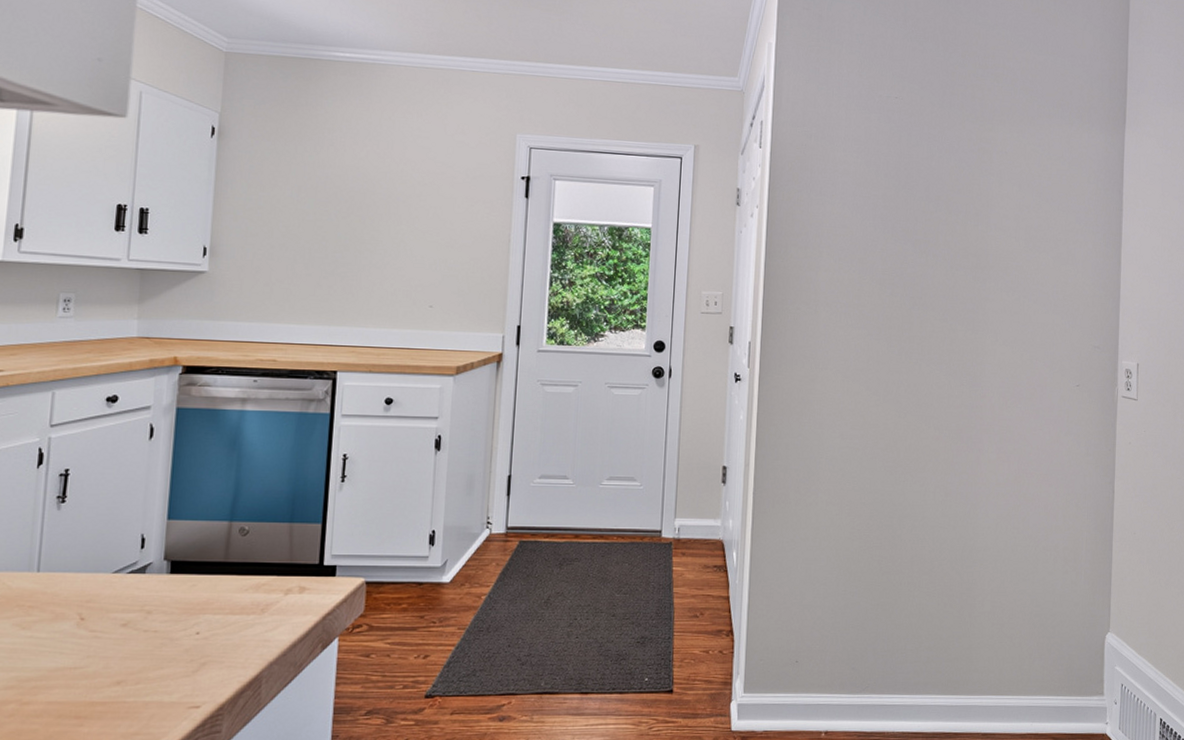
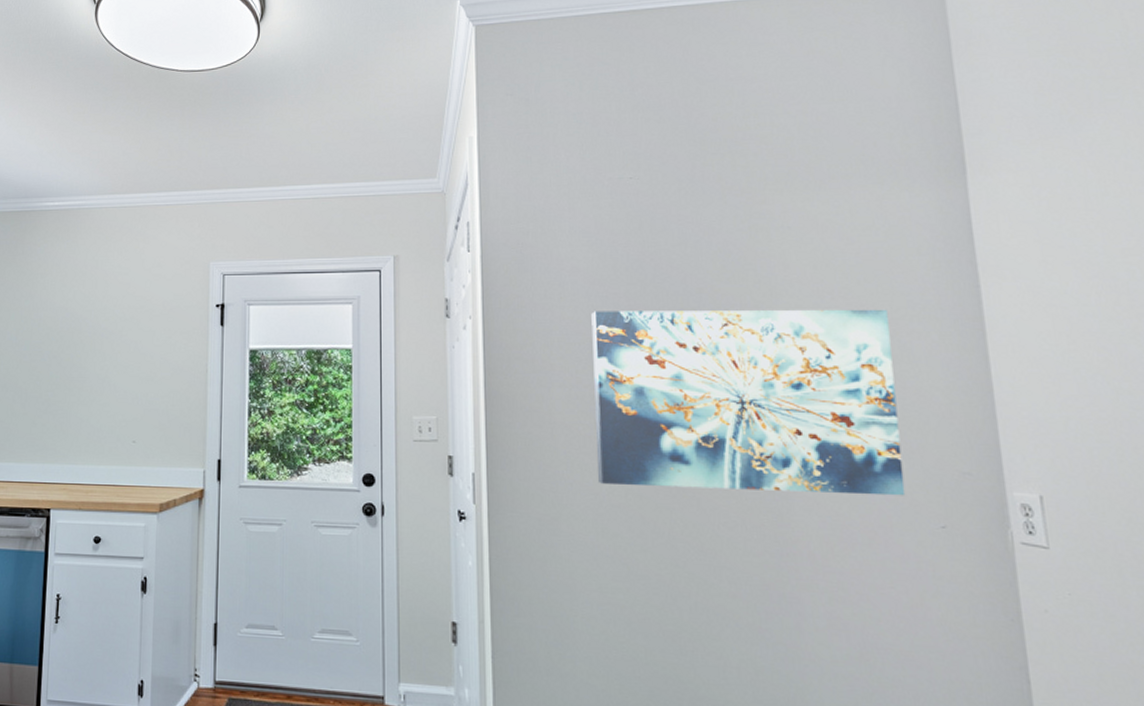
wall art: none [847,209,1063,363] -> present [591,309,906,496]

